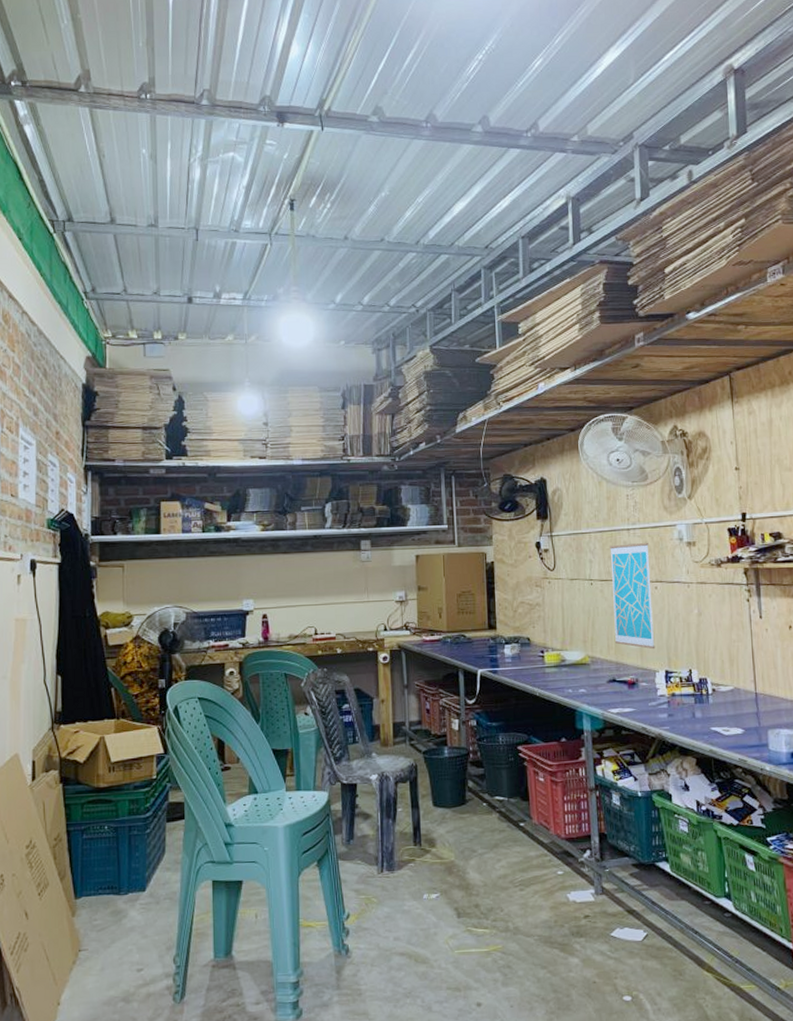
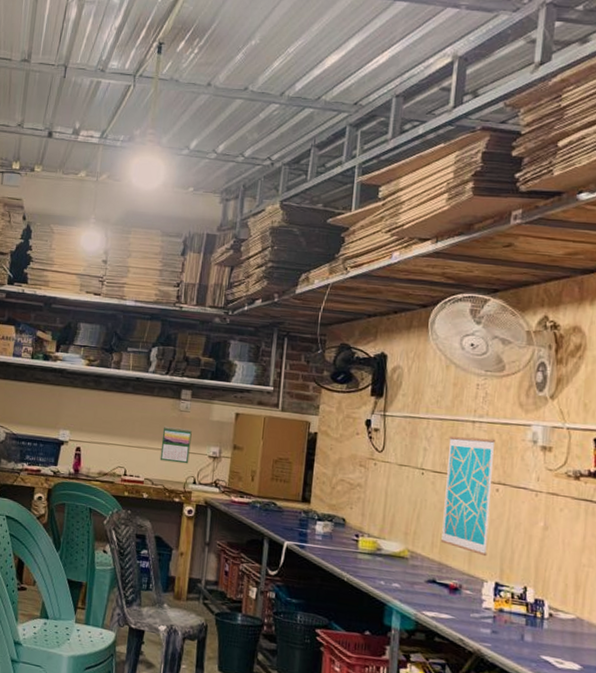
calendar: none [347,578,377,614] -> present [159,426,192,464]

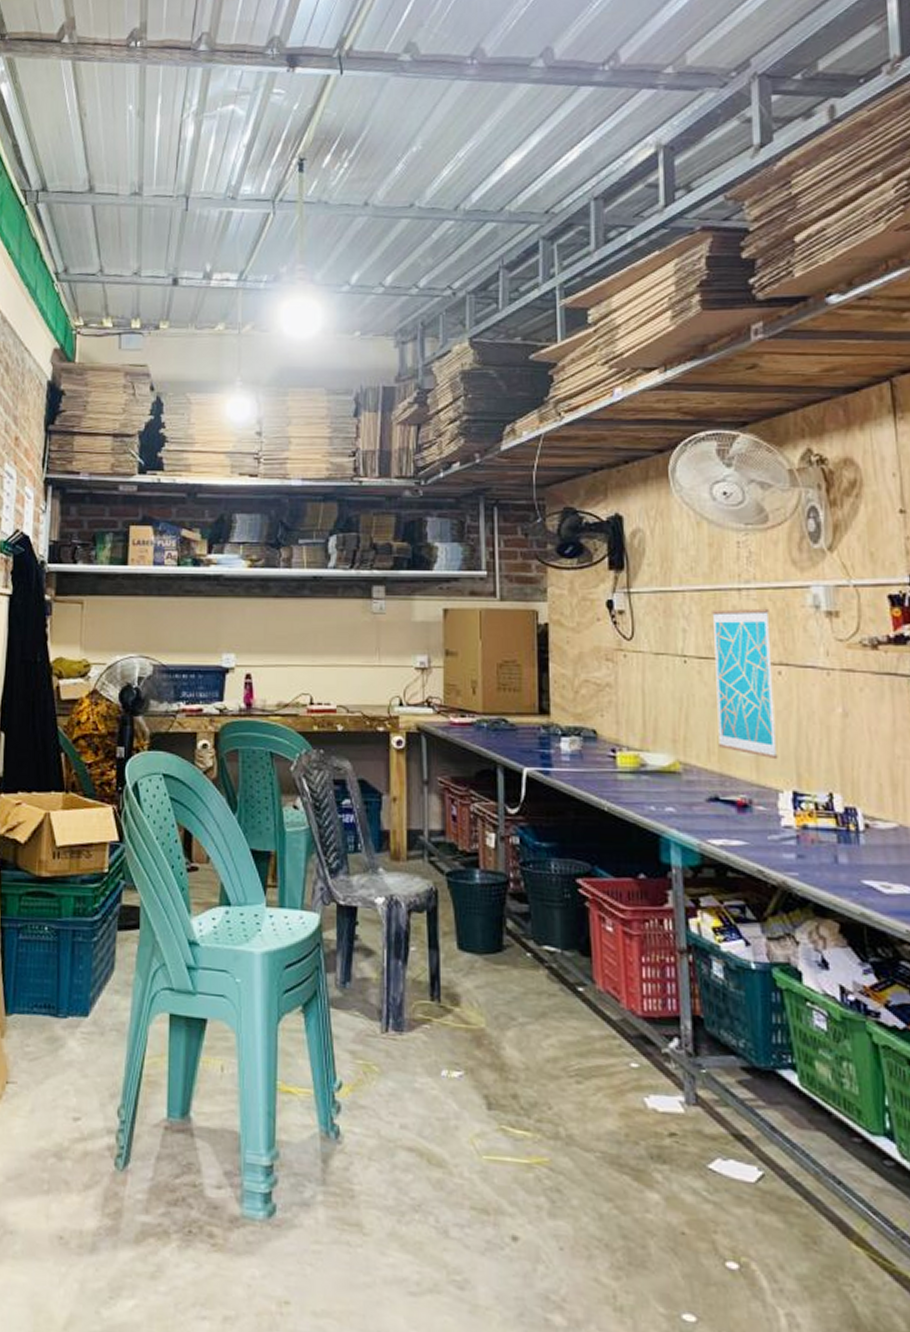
calendar: present [159,426,192,464] -> none [353,634,391,681]

